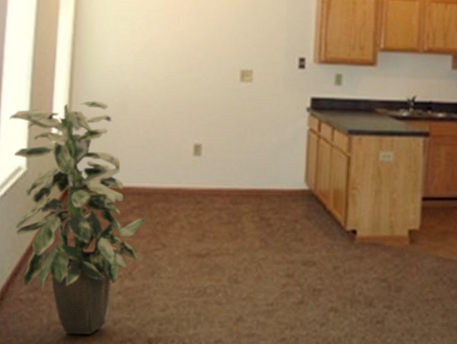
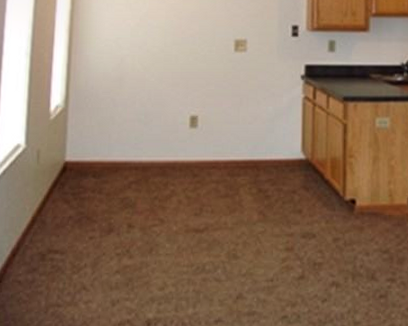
indoor plant: present [9,101,147,335] -> none [9,75,144,318]

